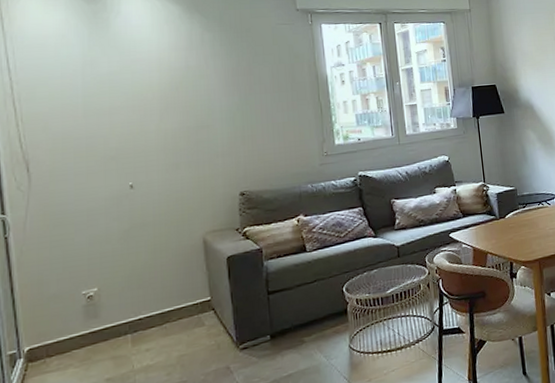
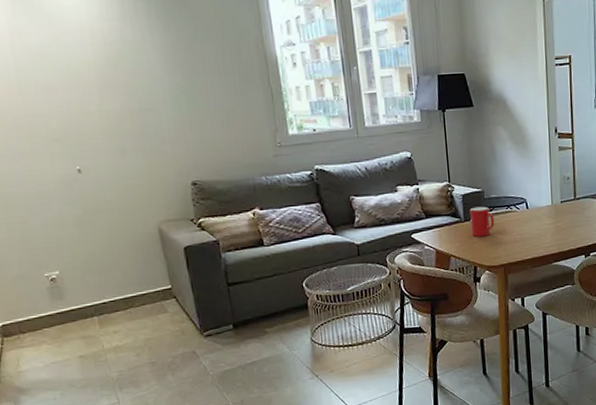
cup: none [504,203,528,233] -> present [470,206,495,237]

